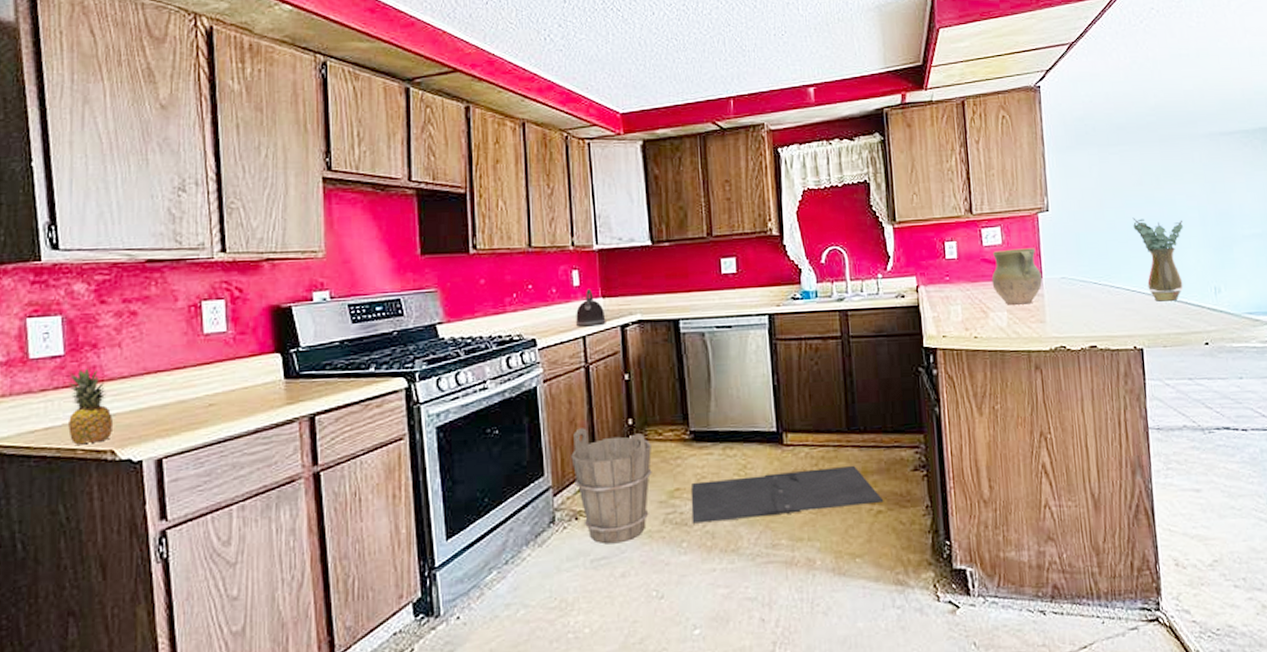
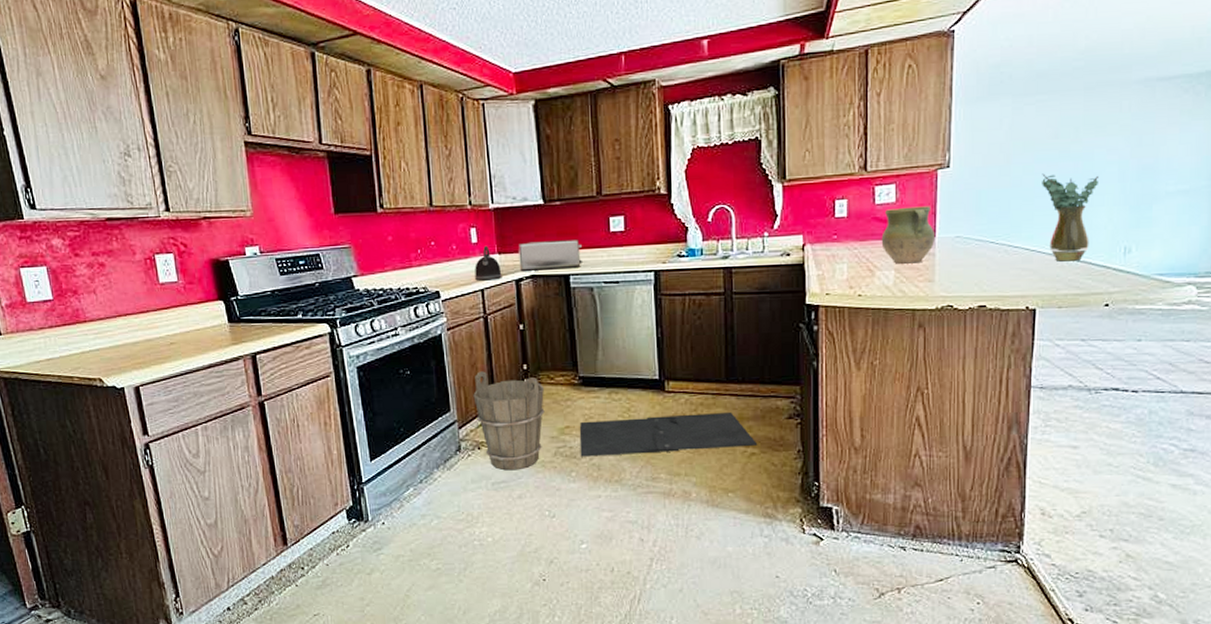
fruit: present [67,368,114,445] -> none [58,311,99,373]
toaster: none [623,281,693,317] -> present [517,238,582,272]

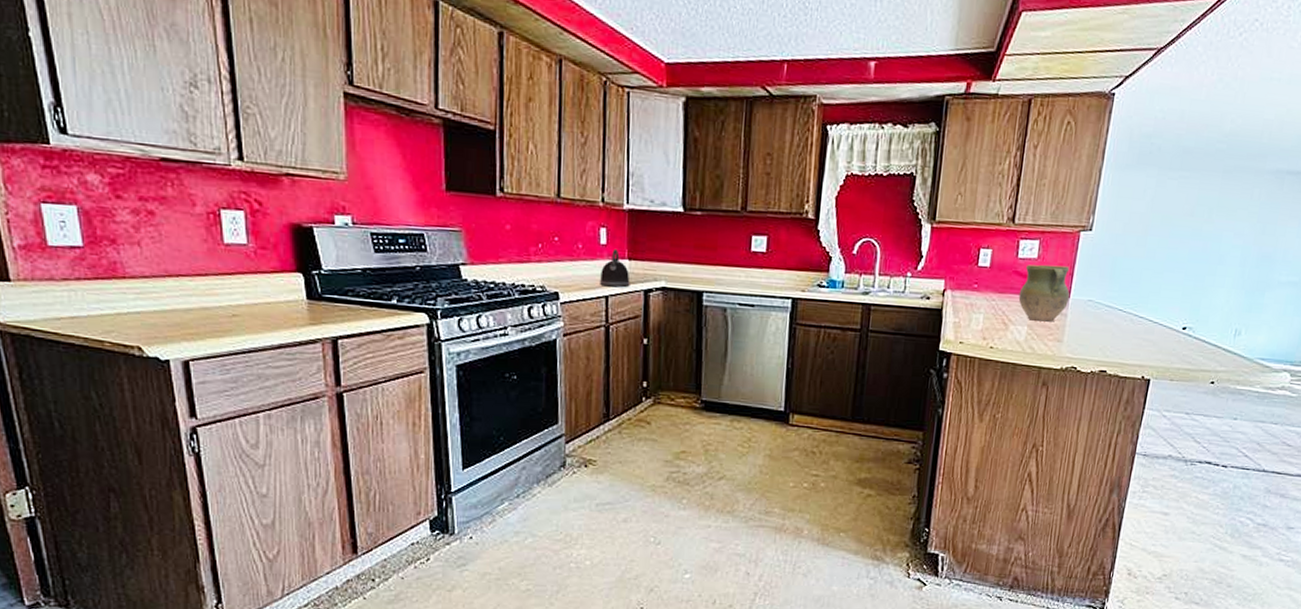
bucket: present [473,371,545,471] -> none [585,384,663,493]
toaster: present [517,238,582,272] -> none [649,250,719,286]
door mat: present [580,411,758,457] -> none [694,447,875,488]
vase: present [1042,173,1098,262] -> none [1170,249,1223,338]

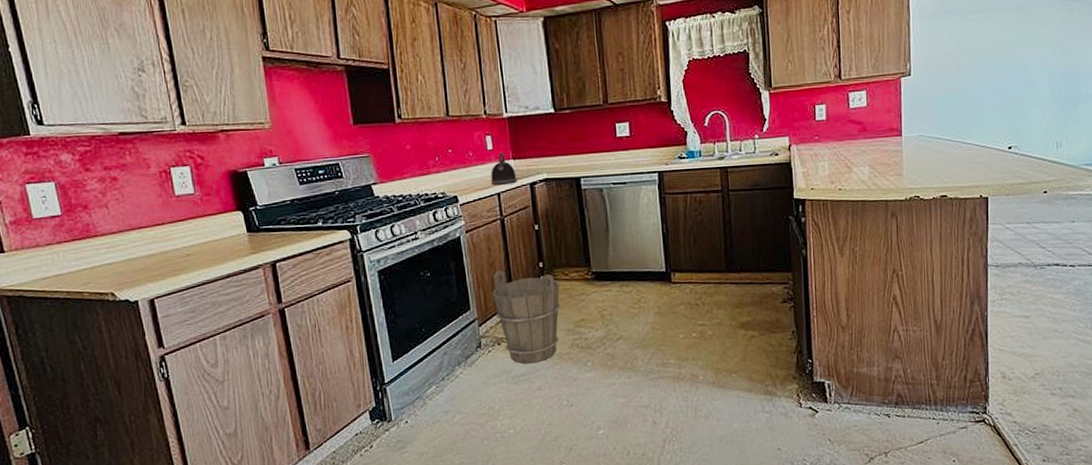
bucket: none [585,384,663,493] -> present [492,270,561,364]
ceramic jug: present [1018,264,1070,322] -> none [856,109,902,161]

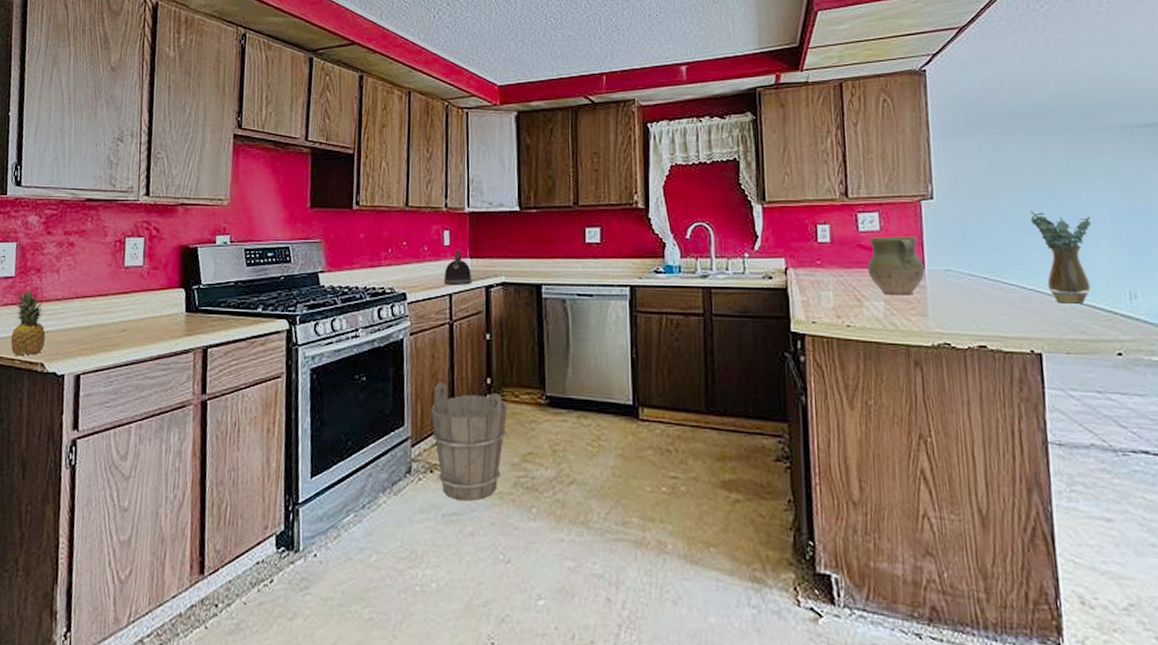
fruit: none [67,226,111,289] -> present [10,289,46,356]
ceramic jug: none [856,109,902,161] -> present [867,236,925,295]
vase: none [987,80,1032,156] -> present [1030,211,1091,304]

